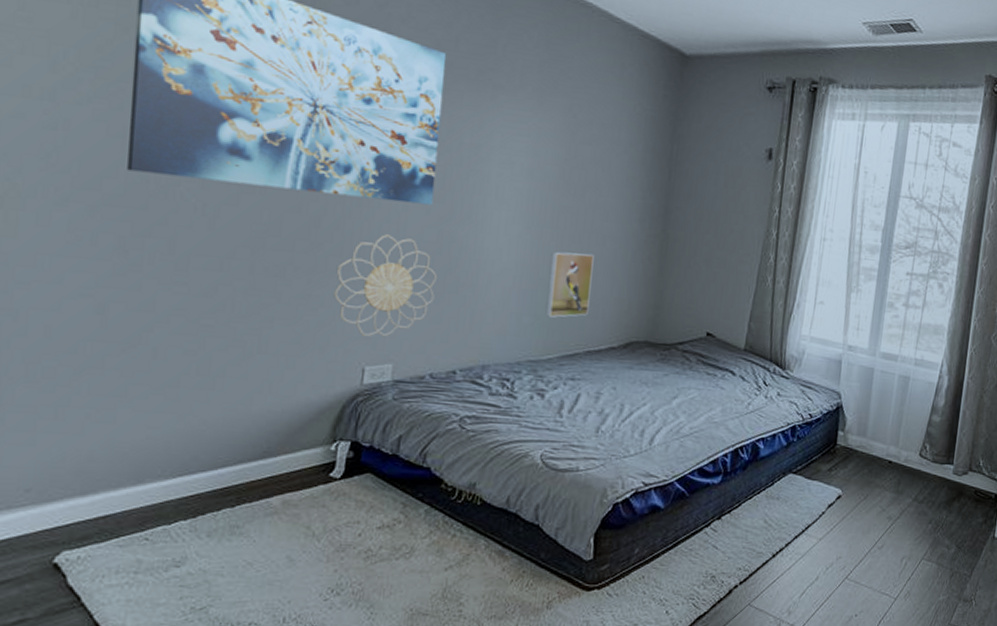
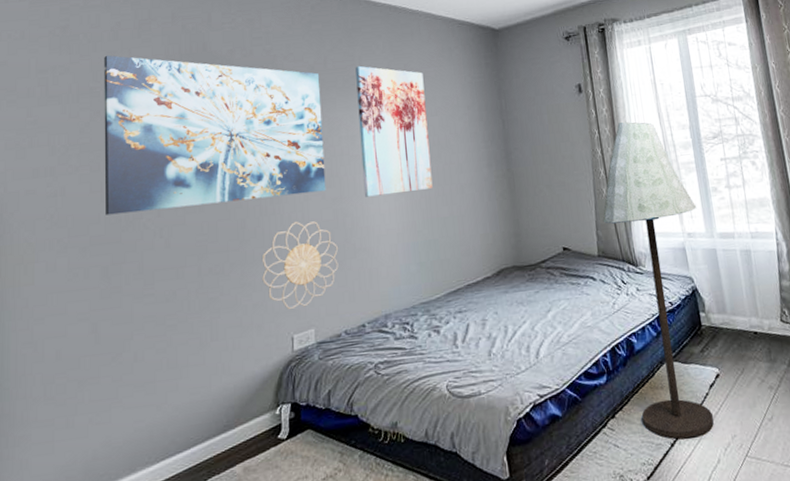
wall art: none [480,56,583,232] -> present [355,65,433,197]
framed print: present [546,251,594,318] -> none [423,201,462,262]
floor lamp: none [749,204,867,552] -> present [602,121,714,439]

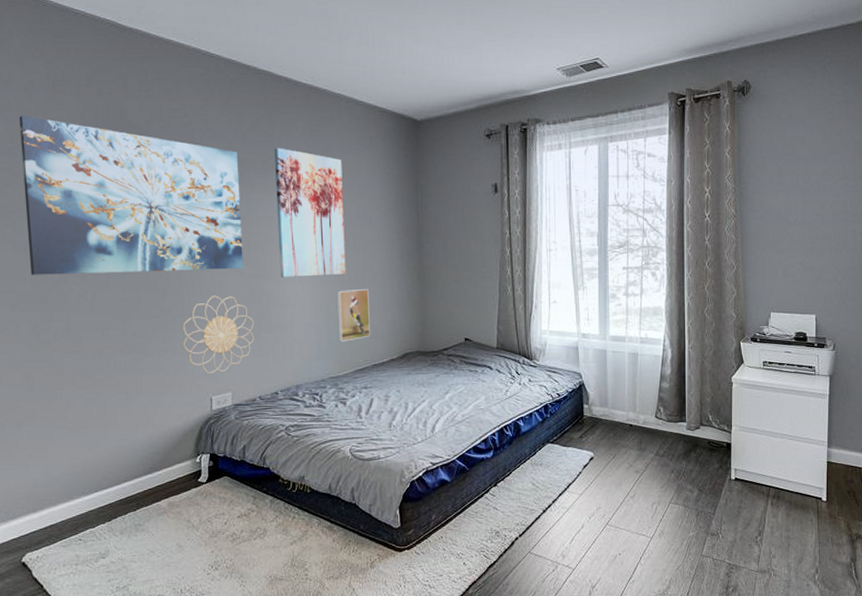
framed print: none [423,201,462,262] -> present [336,288,370,342]
floor lamp: present [602,121,714,439] -> none [504,224,594,507]

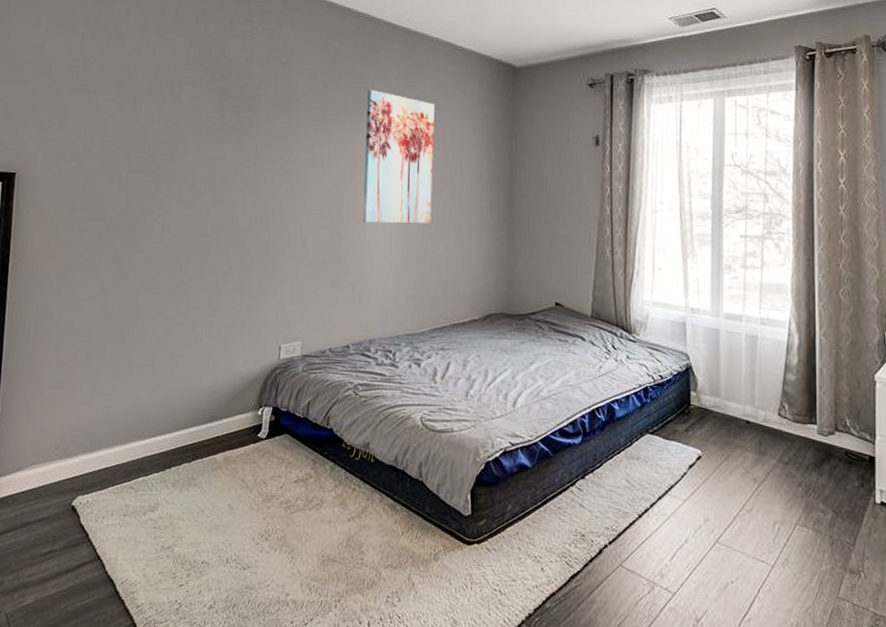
wall art: present [19,115,244,275] -> none [121,50,332,211]
decorative wall piece: present [182,295,255,374] -> none [257,237,332,320]
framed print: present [336,288,370,342] -> none [417,240,453,296]

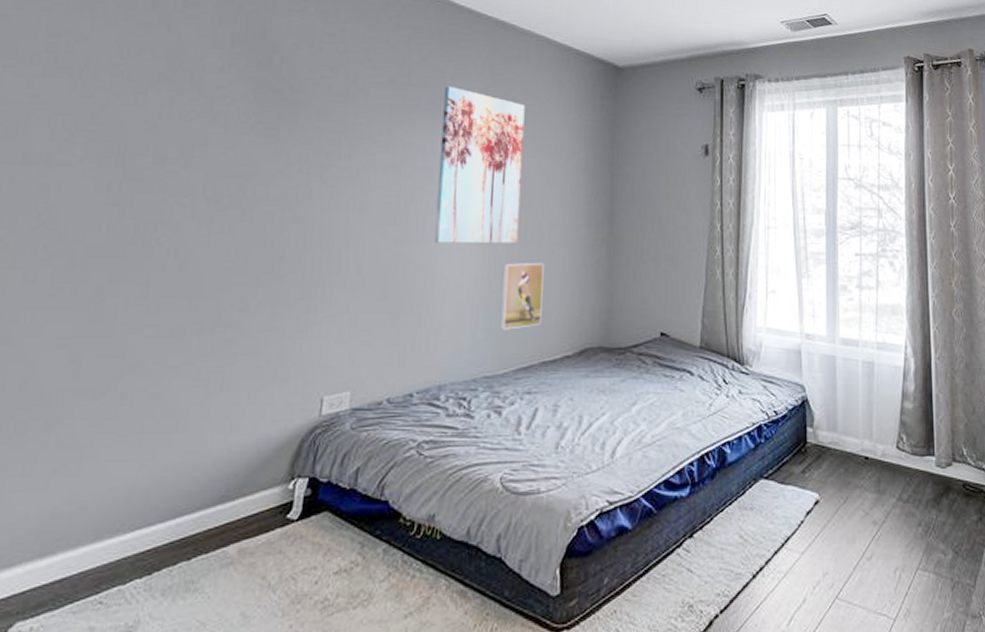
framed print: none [417,240,453,296] -> present [500,262,544,330]

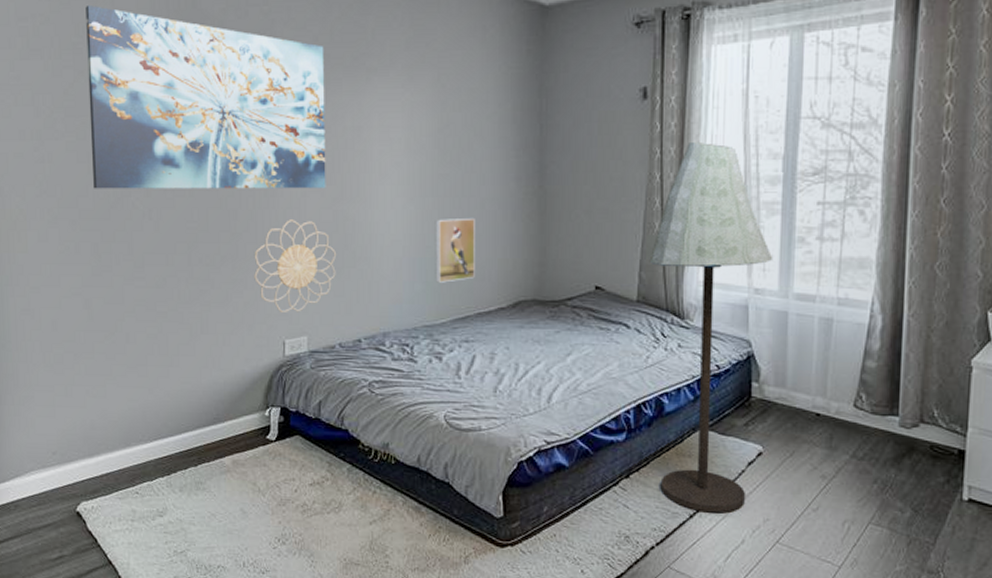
wall art: none [109,27,400,229] -> present [86,4,326,189]
decorative wall piece: none [295,261,394,364] -> present [254,220,337,312]
wall art: present [434,85,525,244] -> none [367,40,448,201]
floor lamp: none [711,195,821,571] -> present [649,141,773,514]

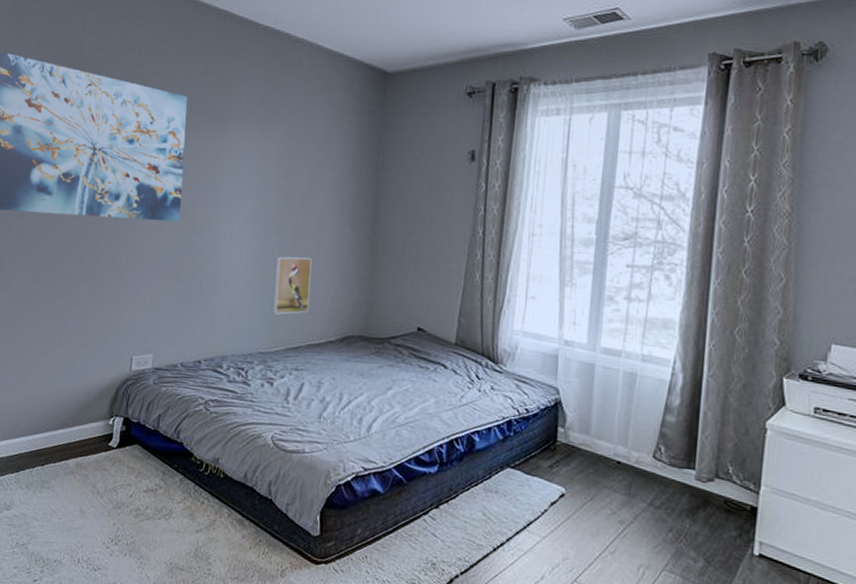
decorative wall piece: present [254,220,337,312] -> none [109,248,185,332]
floor lamp: present [649,141,773,514] -> none [468,201,584,549]

